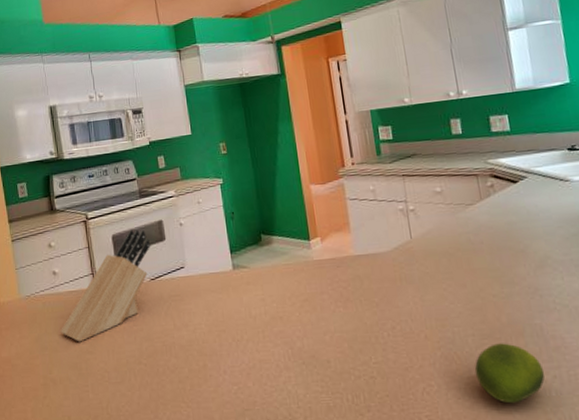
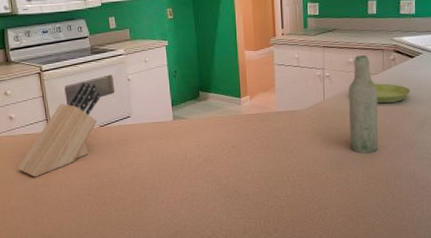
bottle: none [439,183,488,306] -> present [348,55,379,154]
saucer: none [471,215,520,240] -> present [374,83,411,103]
fruit: present [474,343,545,404] -> none [360,182,411,227]

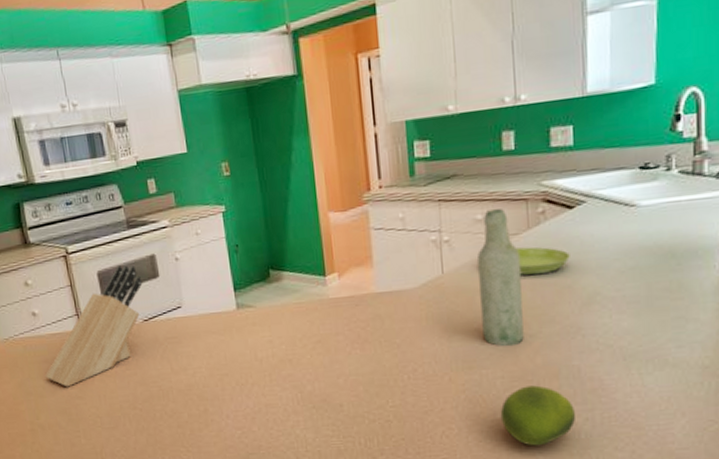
fruit: none [360,182,411,227] -> present [500,385,576,446]

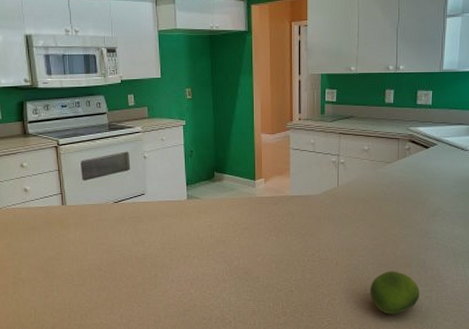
knife block: present [46,264,143,387] -> none [30,157,116,250]
bottle: present [476,209,524,347] -> none [362,144,392,242]
saucer: present [515,246,570,275] -> none [388,172,424,192]

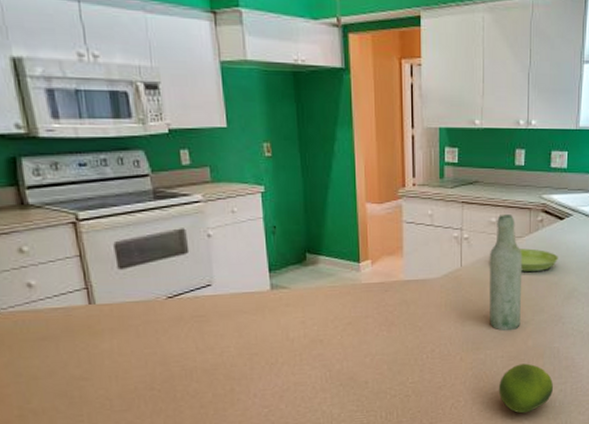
bottle: none [362,144,392,242] -> present [489,215,523,331]
saucer: none [388,172,424,192] -> present [519,248,558,271]

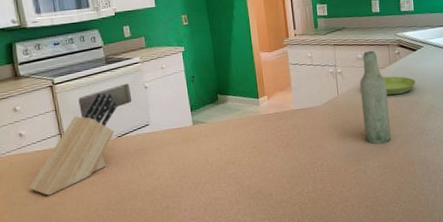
knife block: none [42,236,169,368] -> present [29,92,118,196]
fruit: present [498,363,554,414] -> none [378,170,426,214]

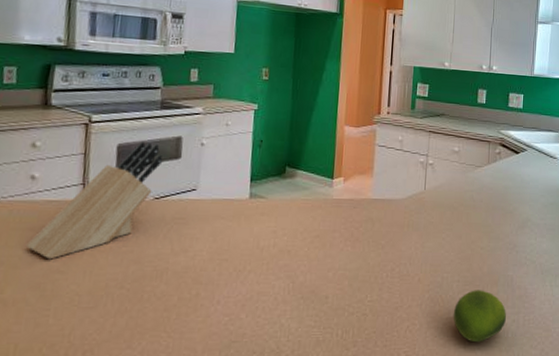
bottle: present [359,51,391,145] -> none [448,145,481,256]
fruit: none [378,170,426,214] -> present [453,290,507,343]
saucer: present [383,76,416,95] -> none [478,177,514,199]

